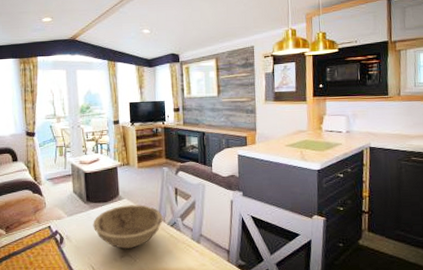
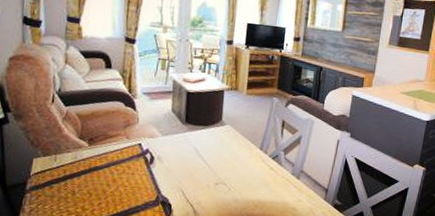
bowl: present [93,205,163,249] -> none [188,131,266,177]

